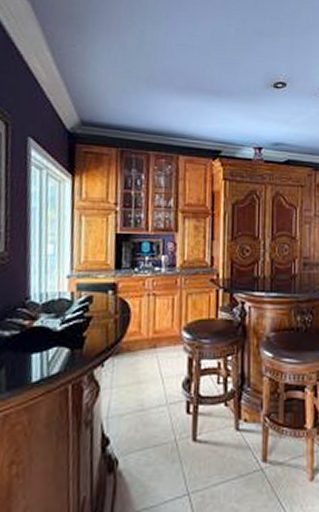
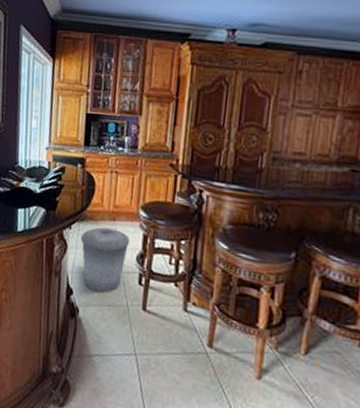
trash can: none [115,357,175,434] -> present [80,227,131,293]

